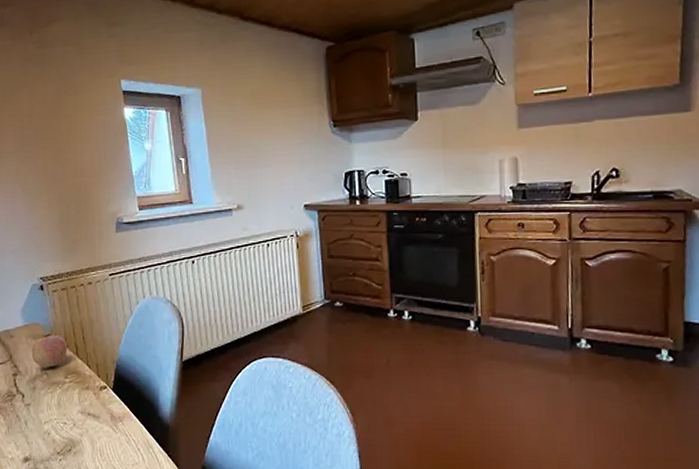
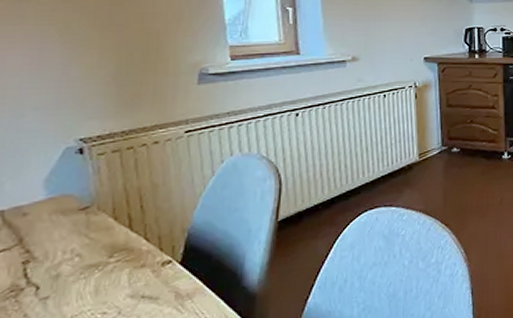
fruit: present [31,336,68,368] -> none [56,207,117,249]

